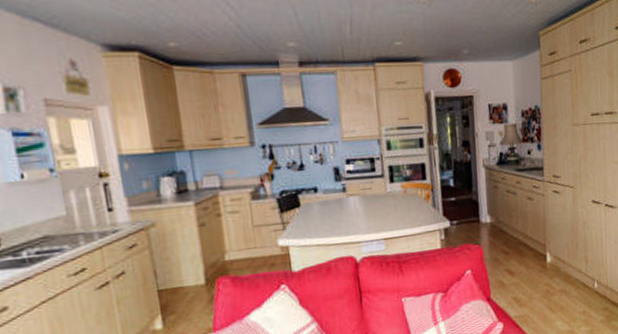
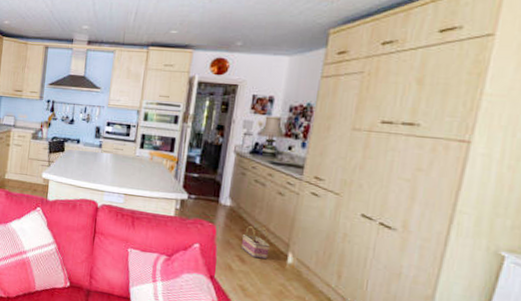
basket: none [507,235,532,267] -> present [240,225,270,260]

